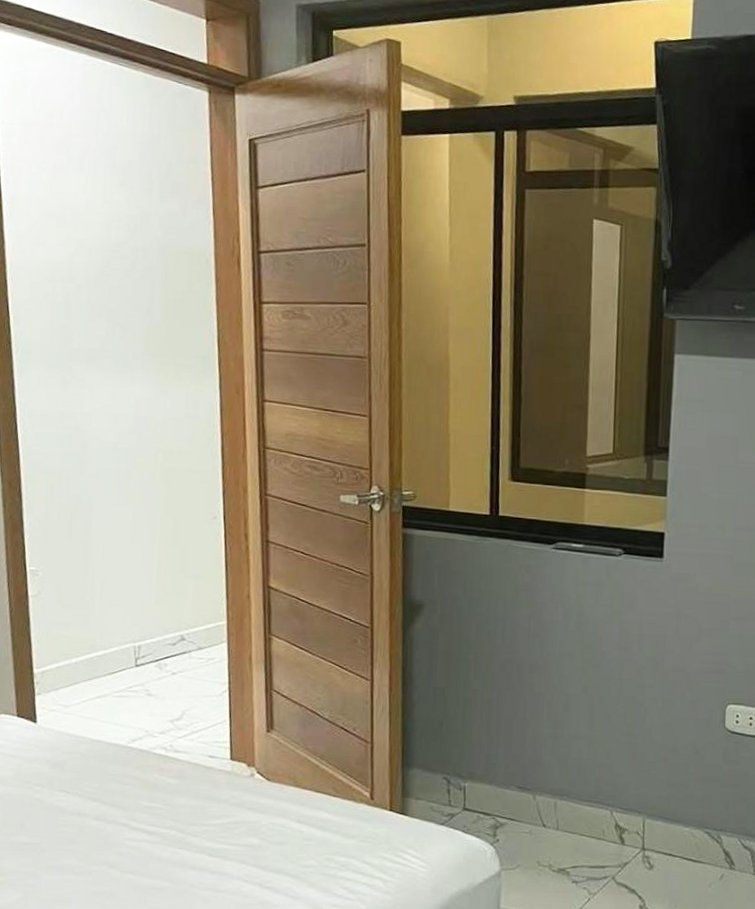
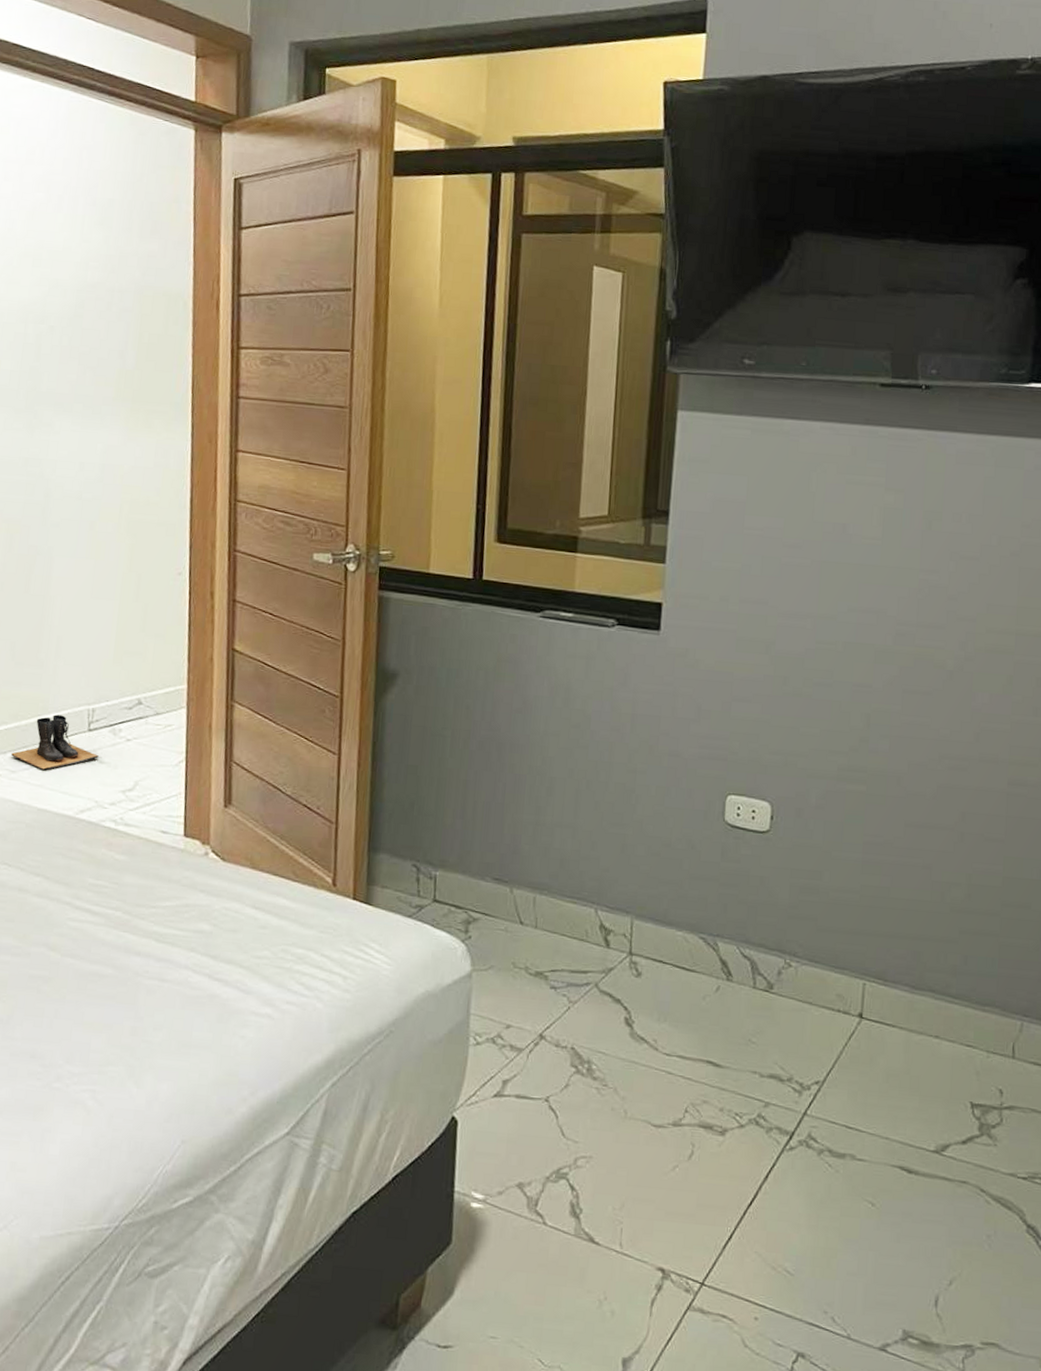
boots: none [64,652,147,704] -> present [11,714,99,770]

